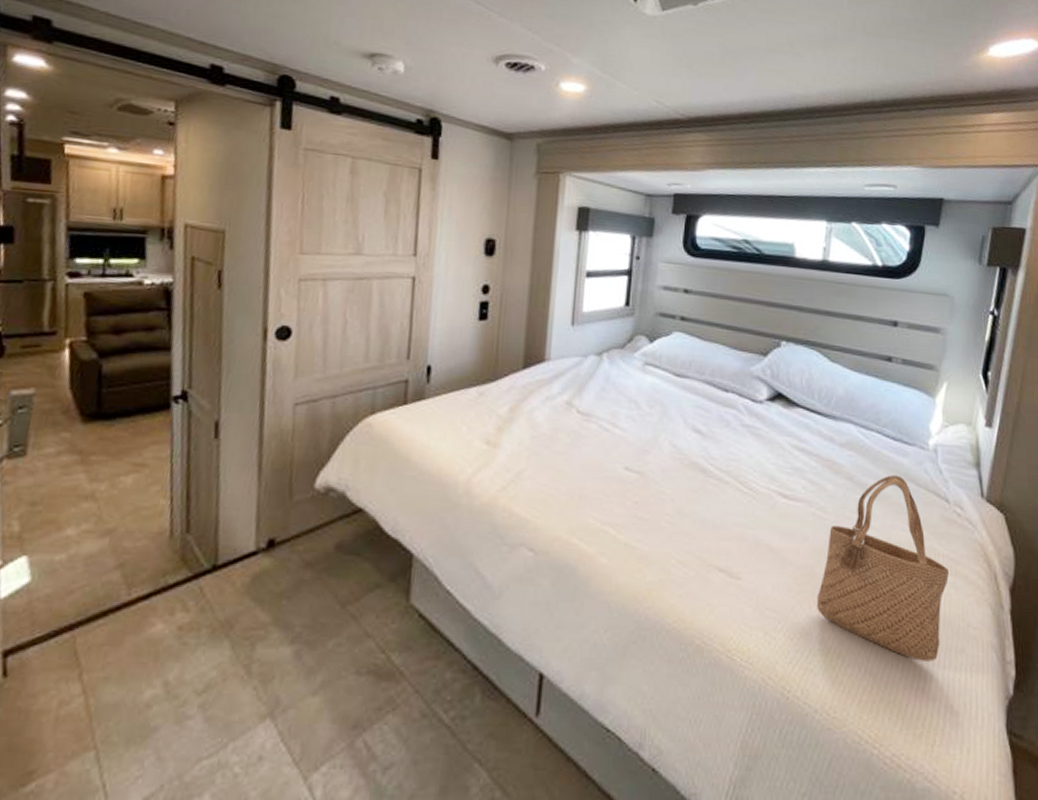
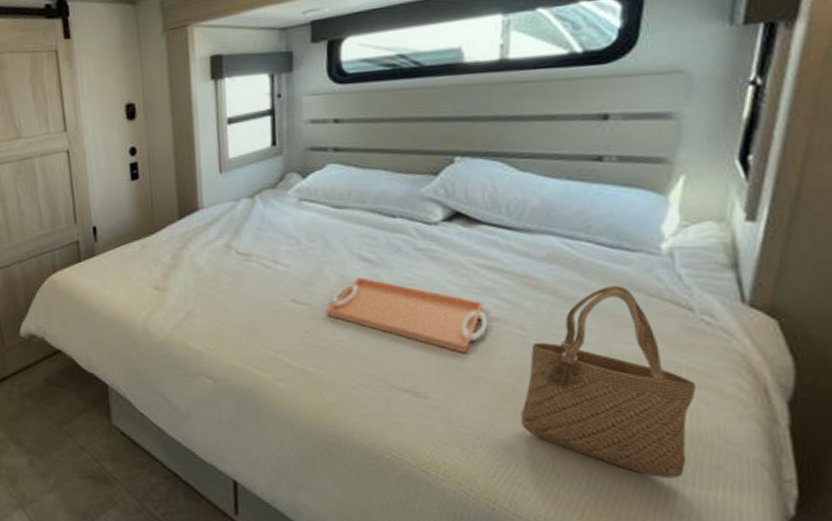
serving tray: none [657,449,797,534] -> present [327,277,489,354]

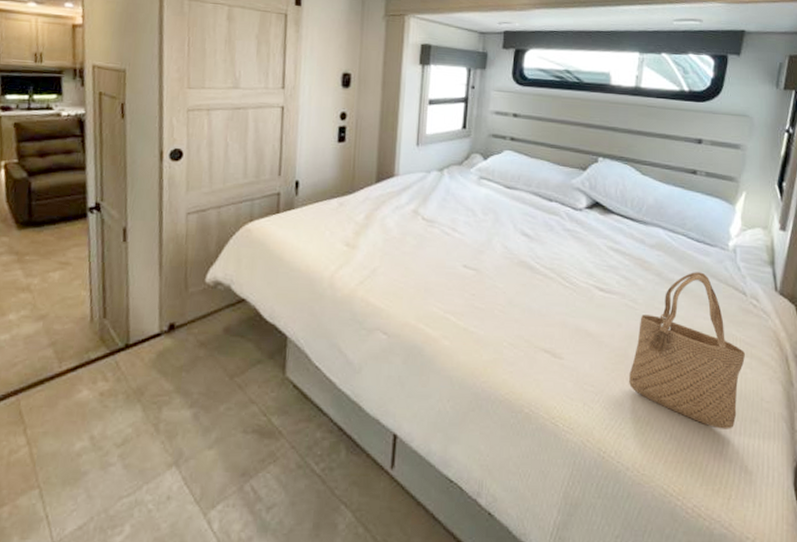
serving tray: present [327,277,489,354] -> none [491,249,612,322]

